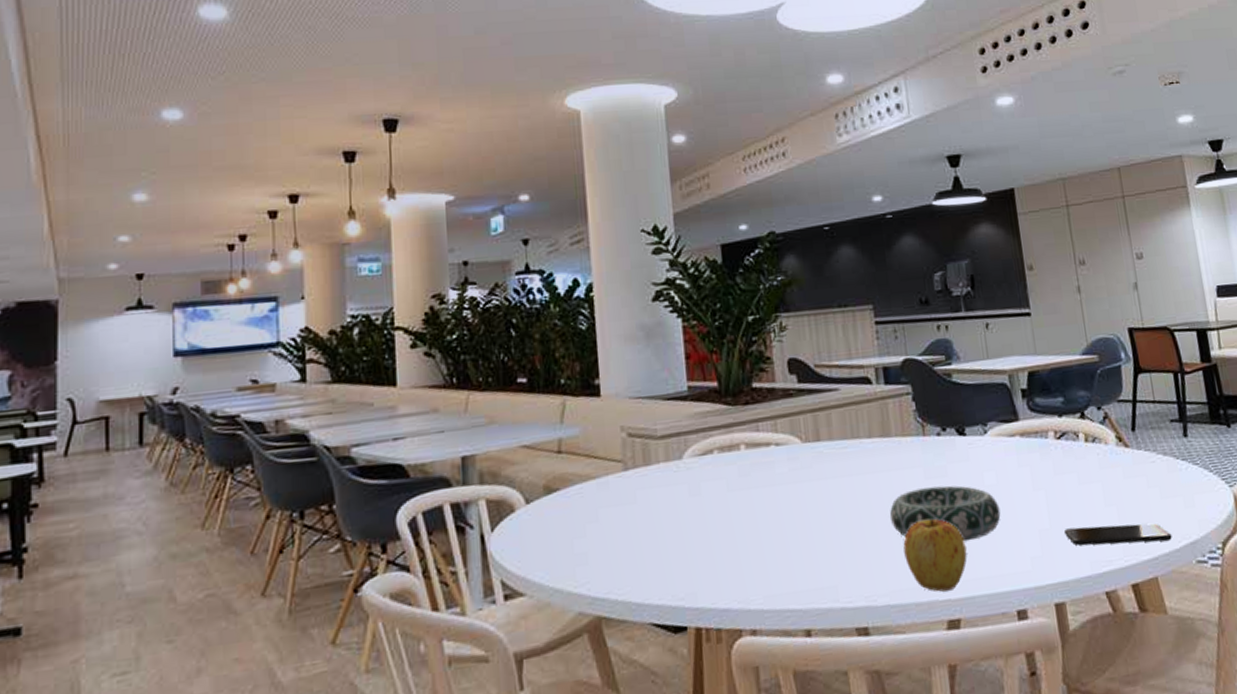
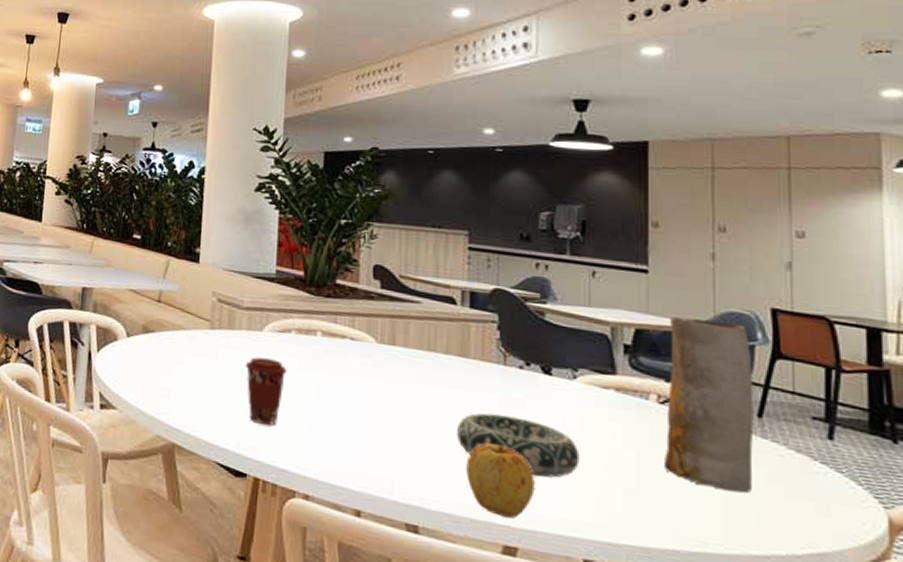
coffee cup: none [668,487,715,566] -> present [245,357,287,425]
vase: none [1054,348,1137,508] -> present [665,317,754,494]
smartphone: present [1064,523,1172,546] -> none [652,496,793,543]

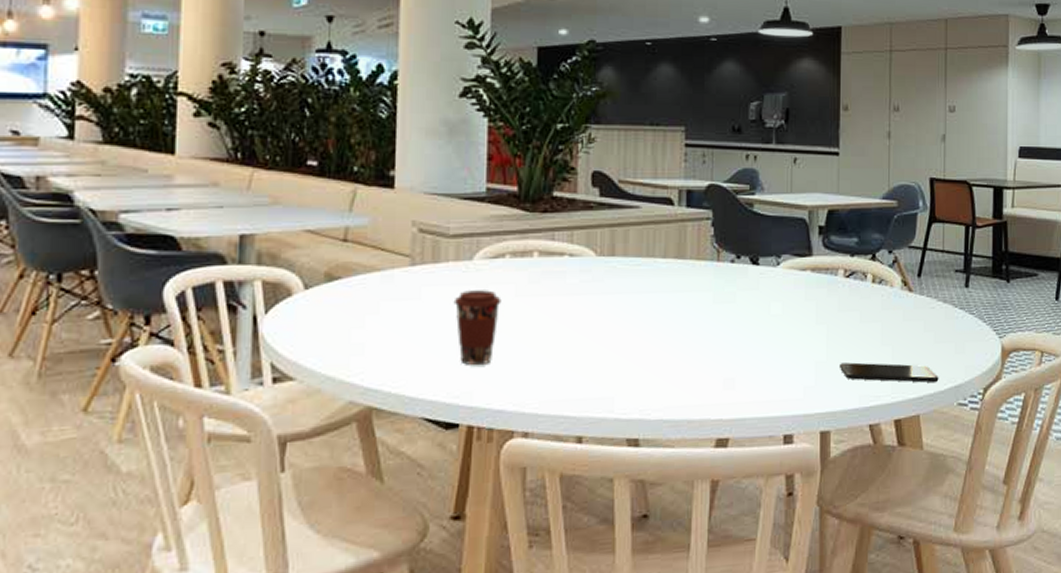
decorative bowl: present [456,413,580,478] -> none [673,311,782,366]
apple: present [466,443,535,519] -> none [683,341,744,412]
smartphone: none [652,496,793,543] -> present [839,362,939,383]
vase: present [665,317,754,494] -> none [849,194,915,347]

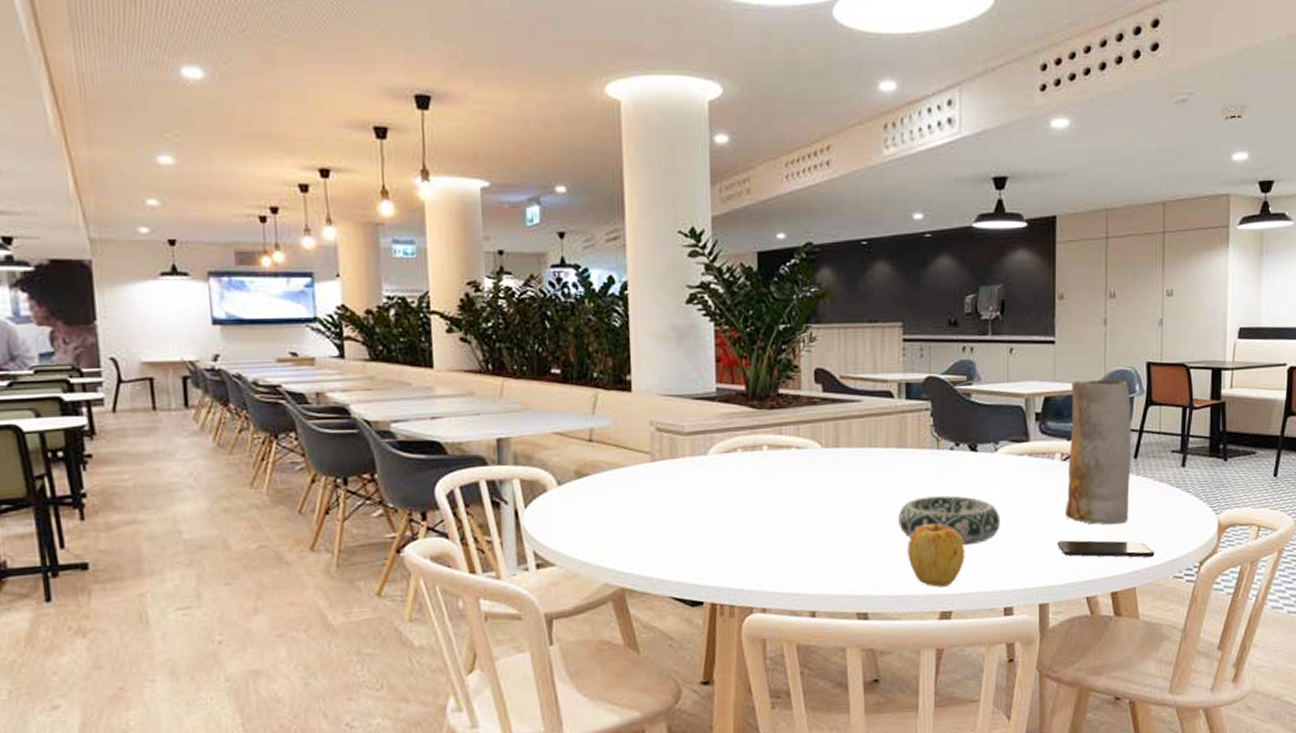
coffee cup: present [453,290,501,365] -> none [692,482,736,550]
decorative bowl: none [673,311,782,366] -> present [897,495,1001,546]
apple: none [683,341,744,412] -> present [907,523,965,587]
vase: none [849,194,915,347] -> present [1066,379,1132,525]

